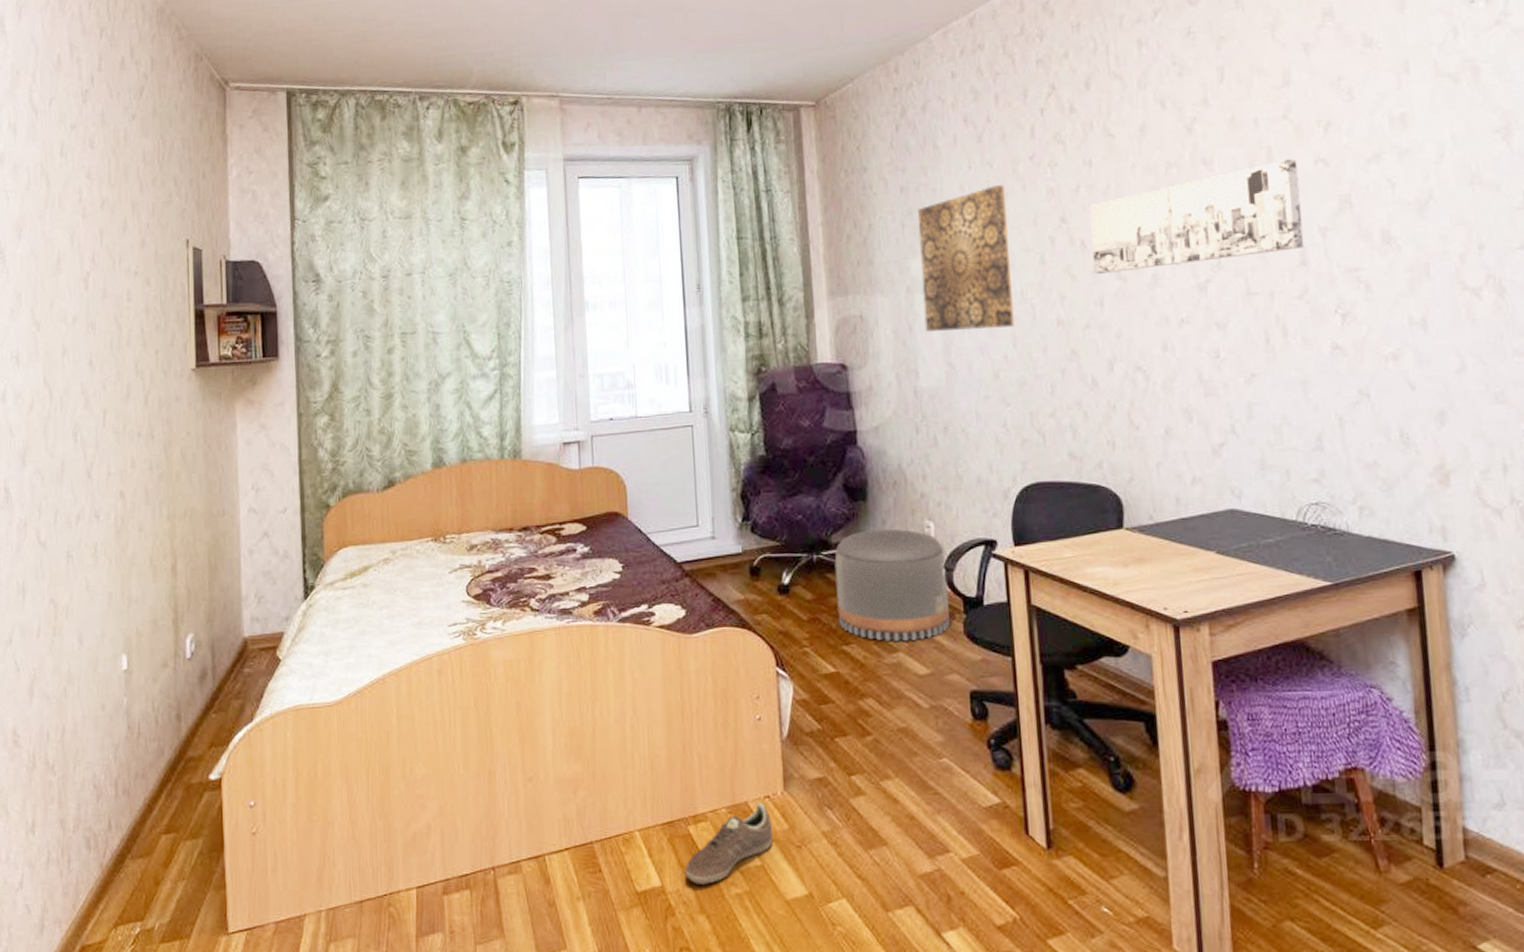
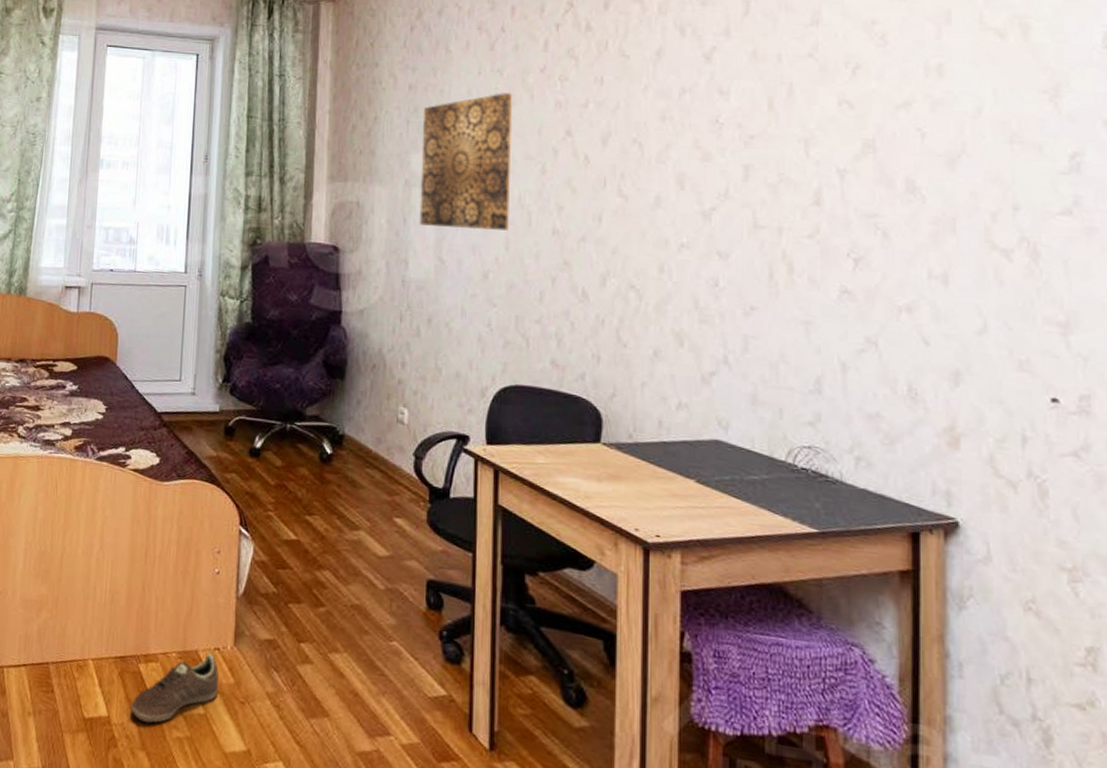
pouf: present [834,528,950,642] -> none [304,407,417,522]
wall art: present [1089,159,1304,275] -> none [595,98,820,190]

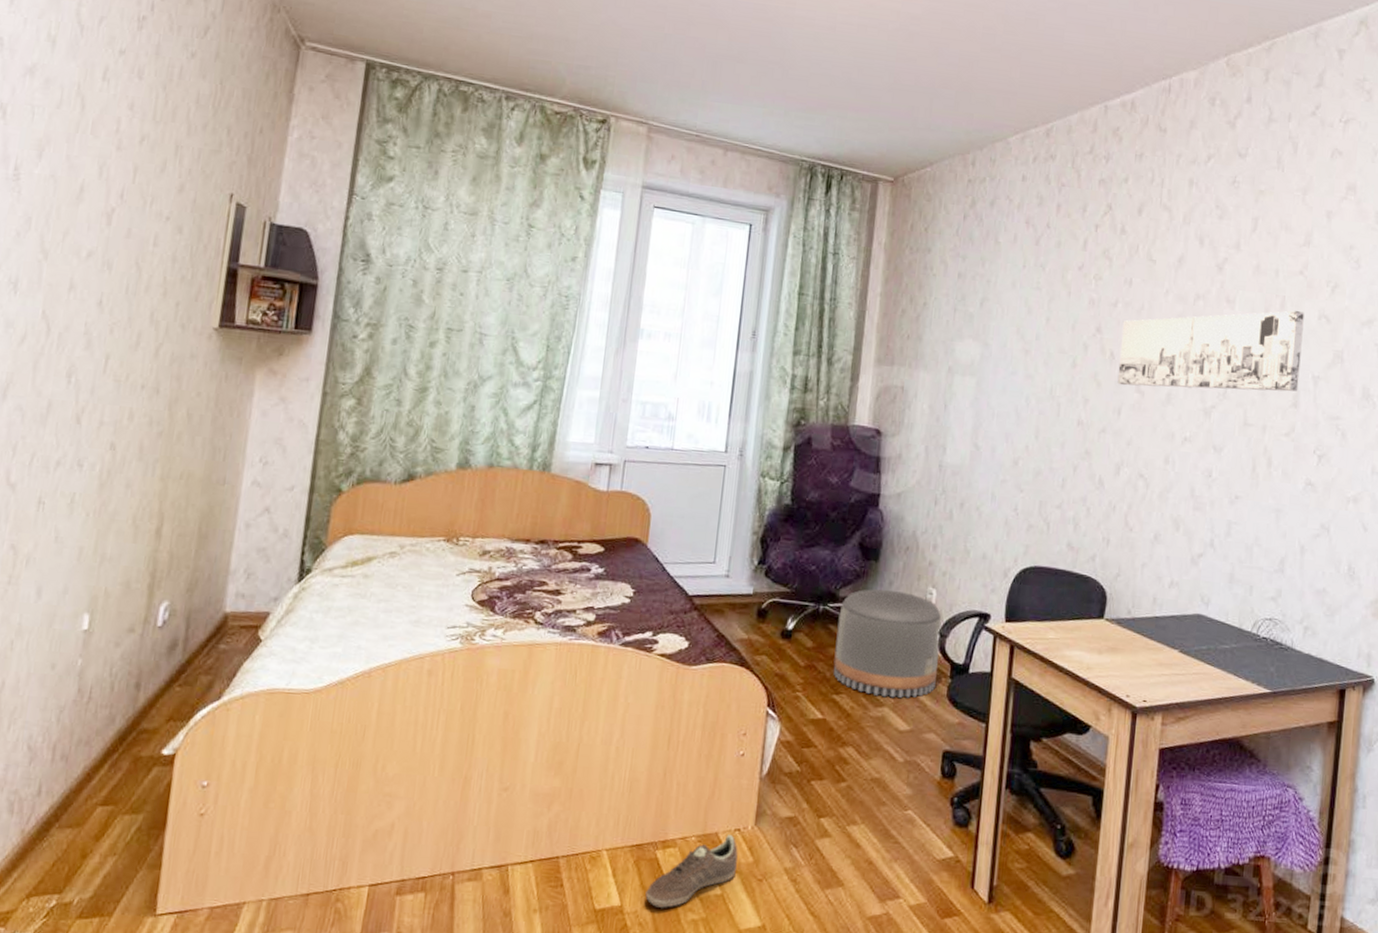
pouf: none [304,407,417,522] -> present [833,589,942,698]
wall art: present [419,93,513,231] -> none [959,287,1053,420]
wall art: none [595,98,820,190] -> present [1117,310,1304,392]

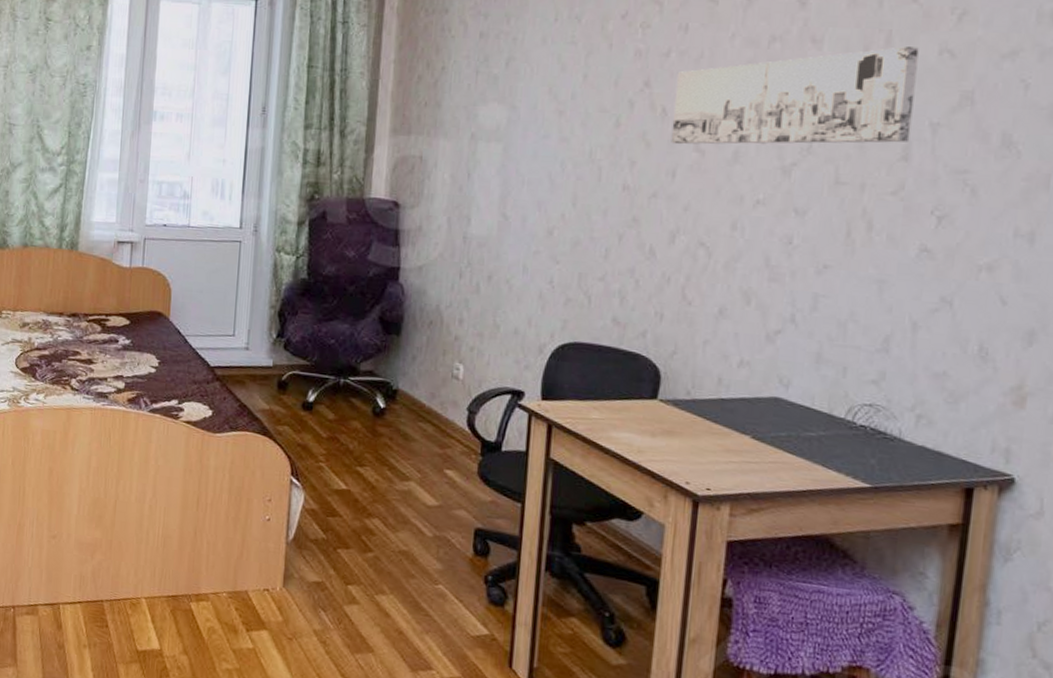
sneaker: present [645,835,738,908] -> none [182,594,268,656]
pouf: present [833,589,942,698] -> none [356,363,471,474]

